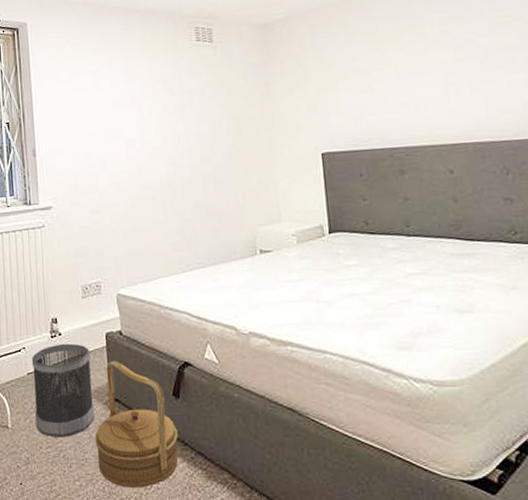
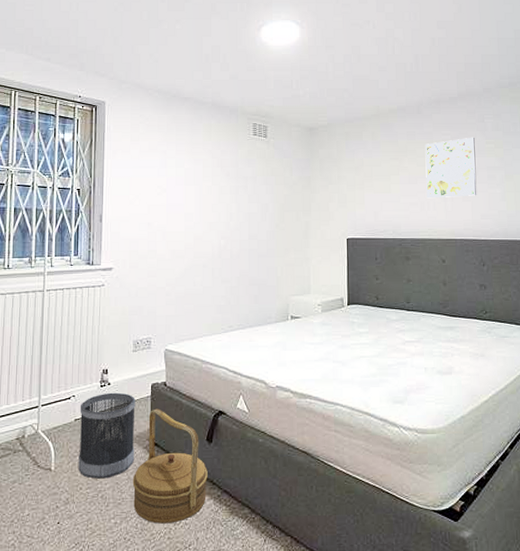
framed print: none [414,10,492,95] -> present [425,137,477,199]

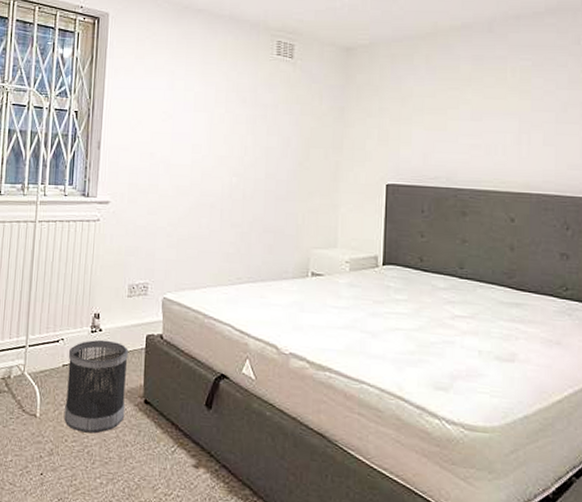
basket: present [132,408,208,524] -> none [121,363,205,493]
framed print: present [425,137,477,199] -> none [494,63,565,141]

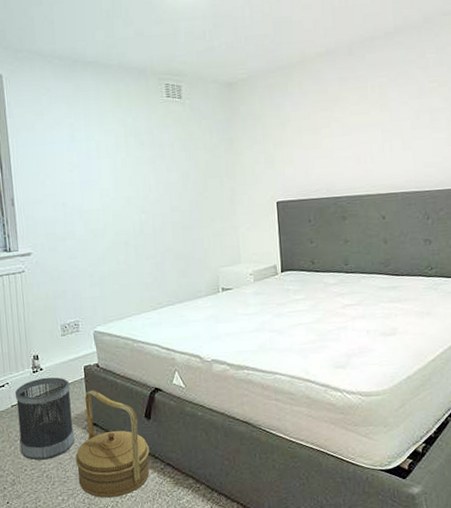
basket: none [121,363,205,493] -> present [75,390,150,498]

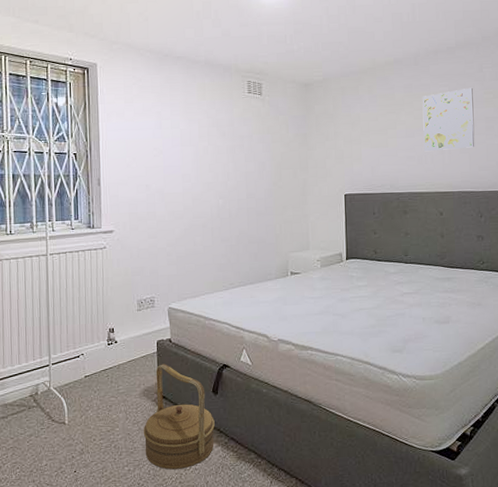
wastebasket: present [14,377,75,460] -> none [89,350,145,431]
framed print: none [358,76,419,151] -> present [422,87,475,152]

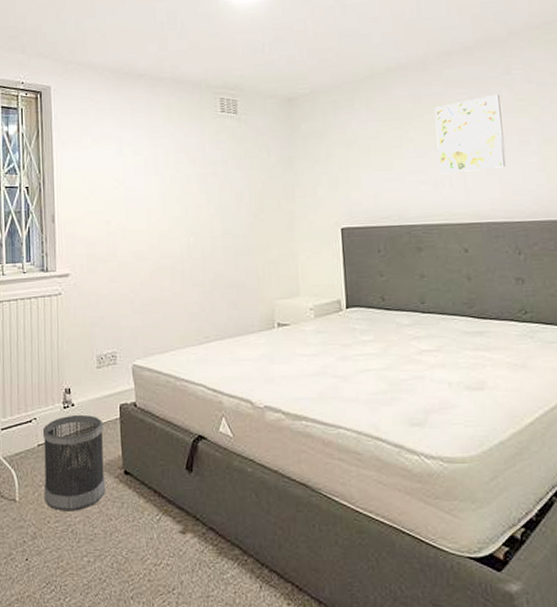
wastebasket: none [89,350,145,431] -> present [42,414,106,511]
basket: present [143,364,215,470] -> none [104,432,190,564]

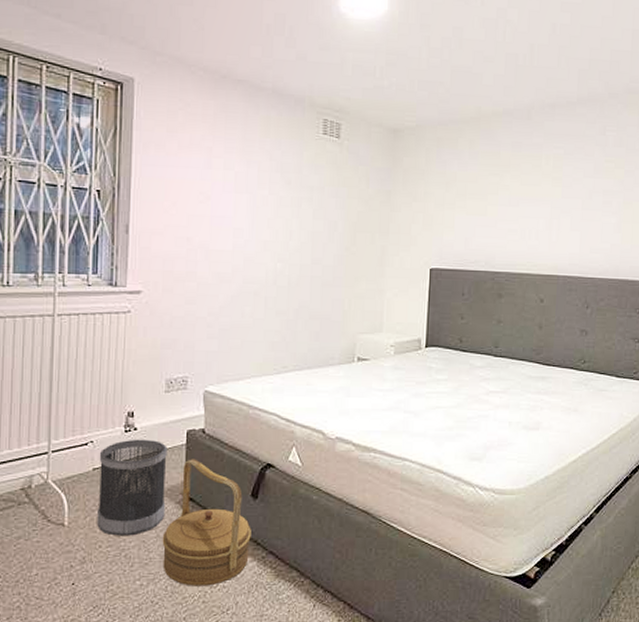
basket: none [104,432,190,564] -> present [162,459,251,586]
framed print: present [434,94,507,175] -> none [529,152,592,226]

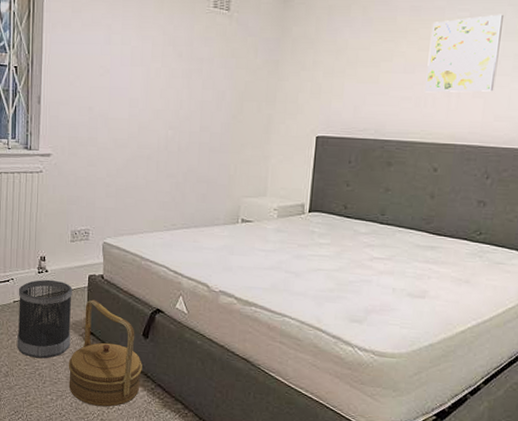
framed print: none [529,152,592,226] -> present [425,14,503,93]

